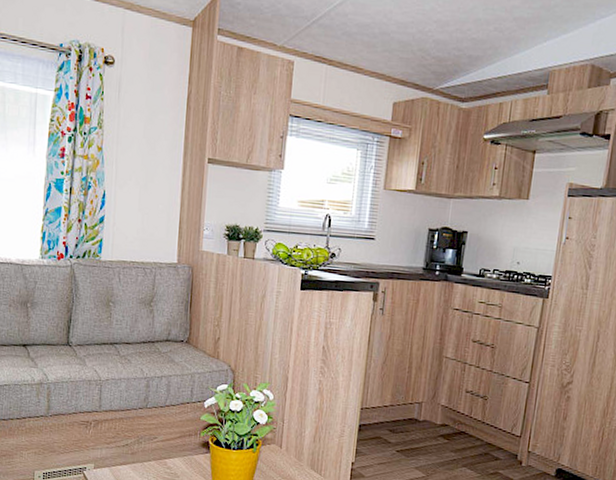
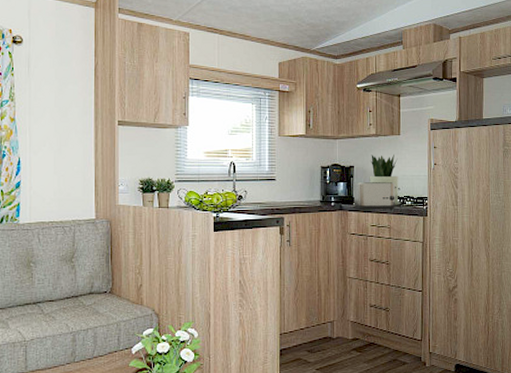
toaster: none [461,250,516,287] -> present [353,182,397,210]
planter: none [483,220,522,283] -> present [369,155,401,206]

